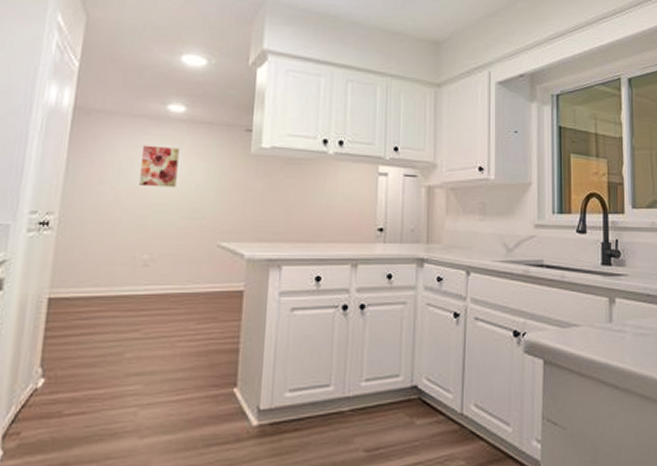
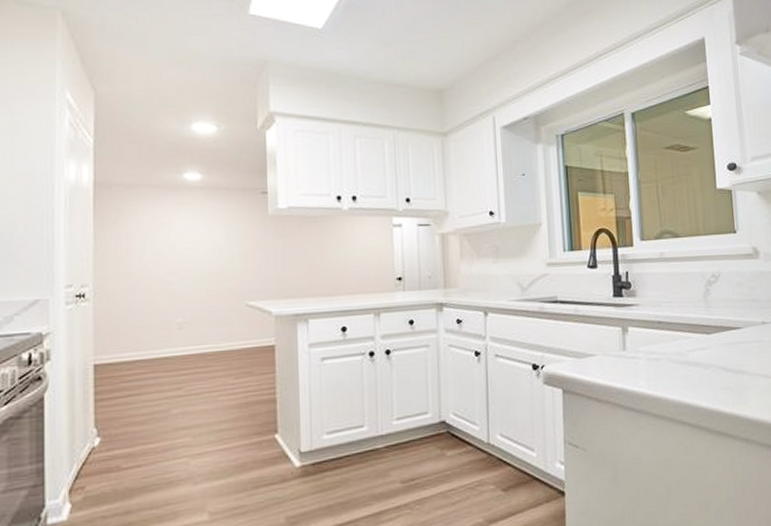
wall art: present [139,145,180,188] -> none [164,214,200,254]

